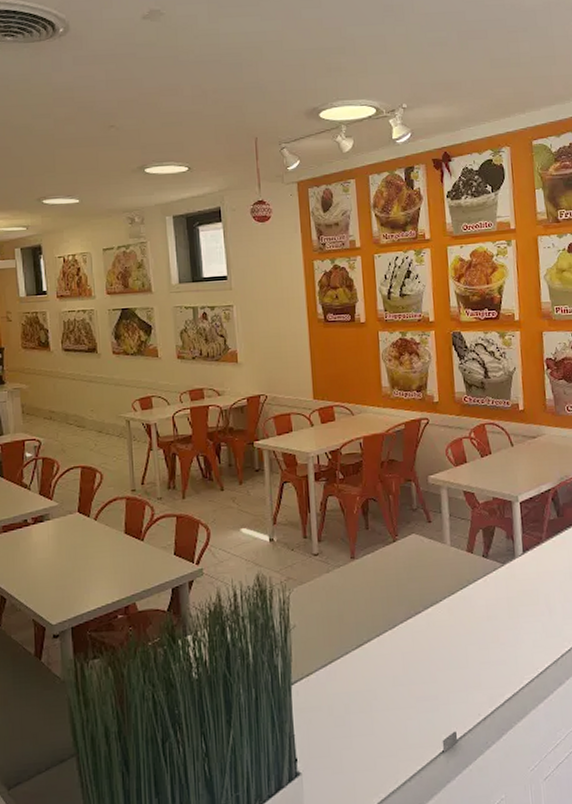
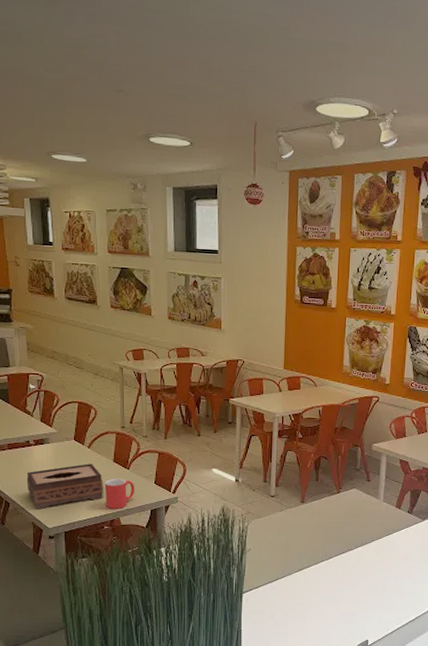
tissue box: none [25,539,115,603] -> present [26,464,103,509]
mug: none [115,553,152,592] -> present [104,478,135,509]

